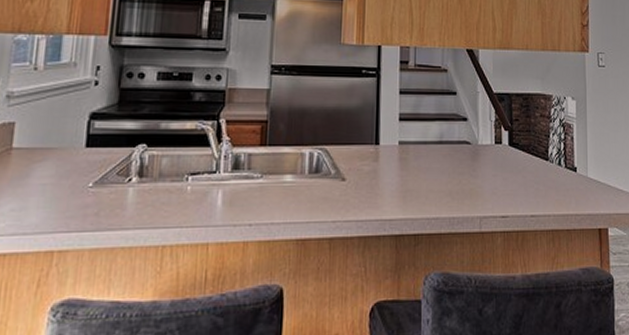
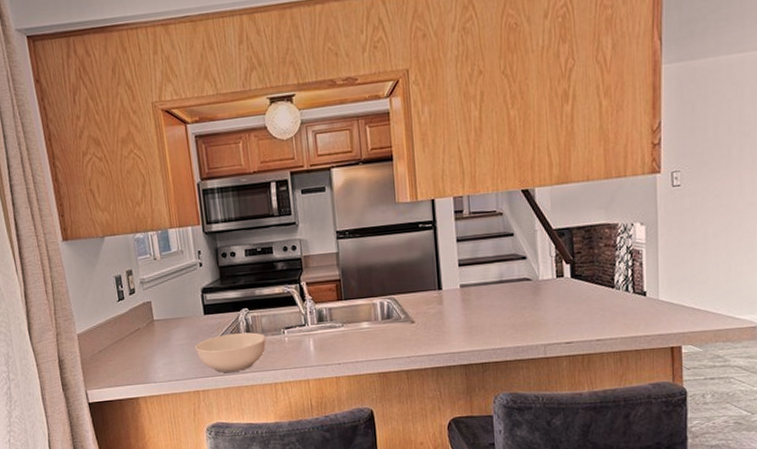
bowl: none [62,176,163,229] -> present [195,332,267,373]

